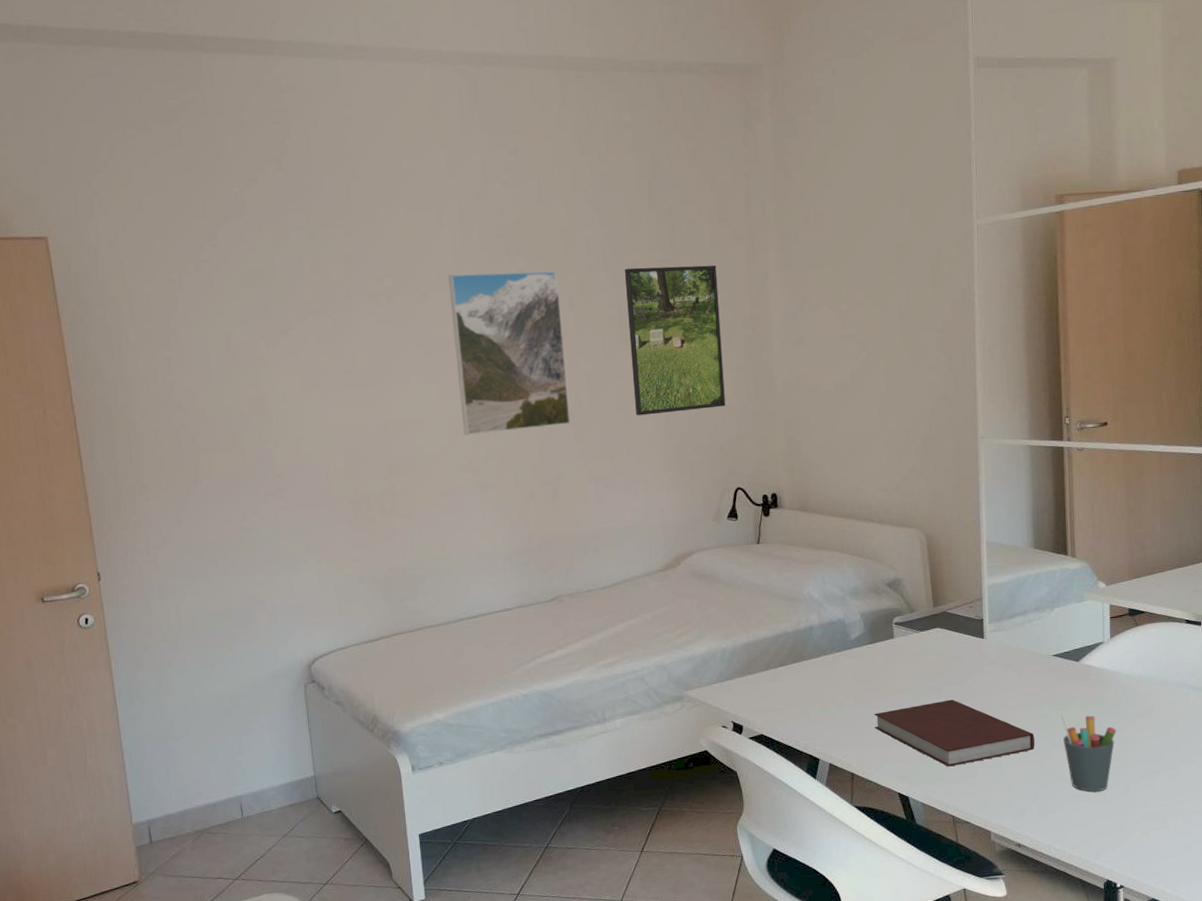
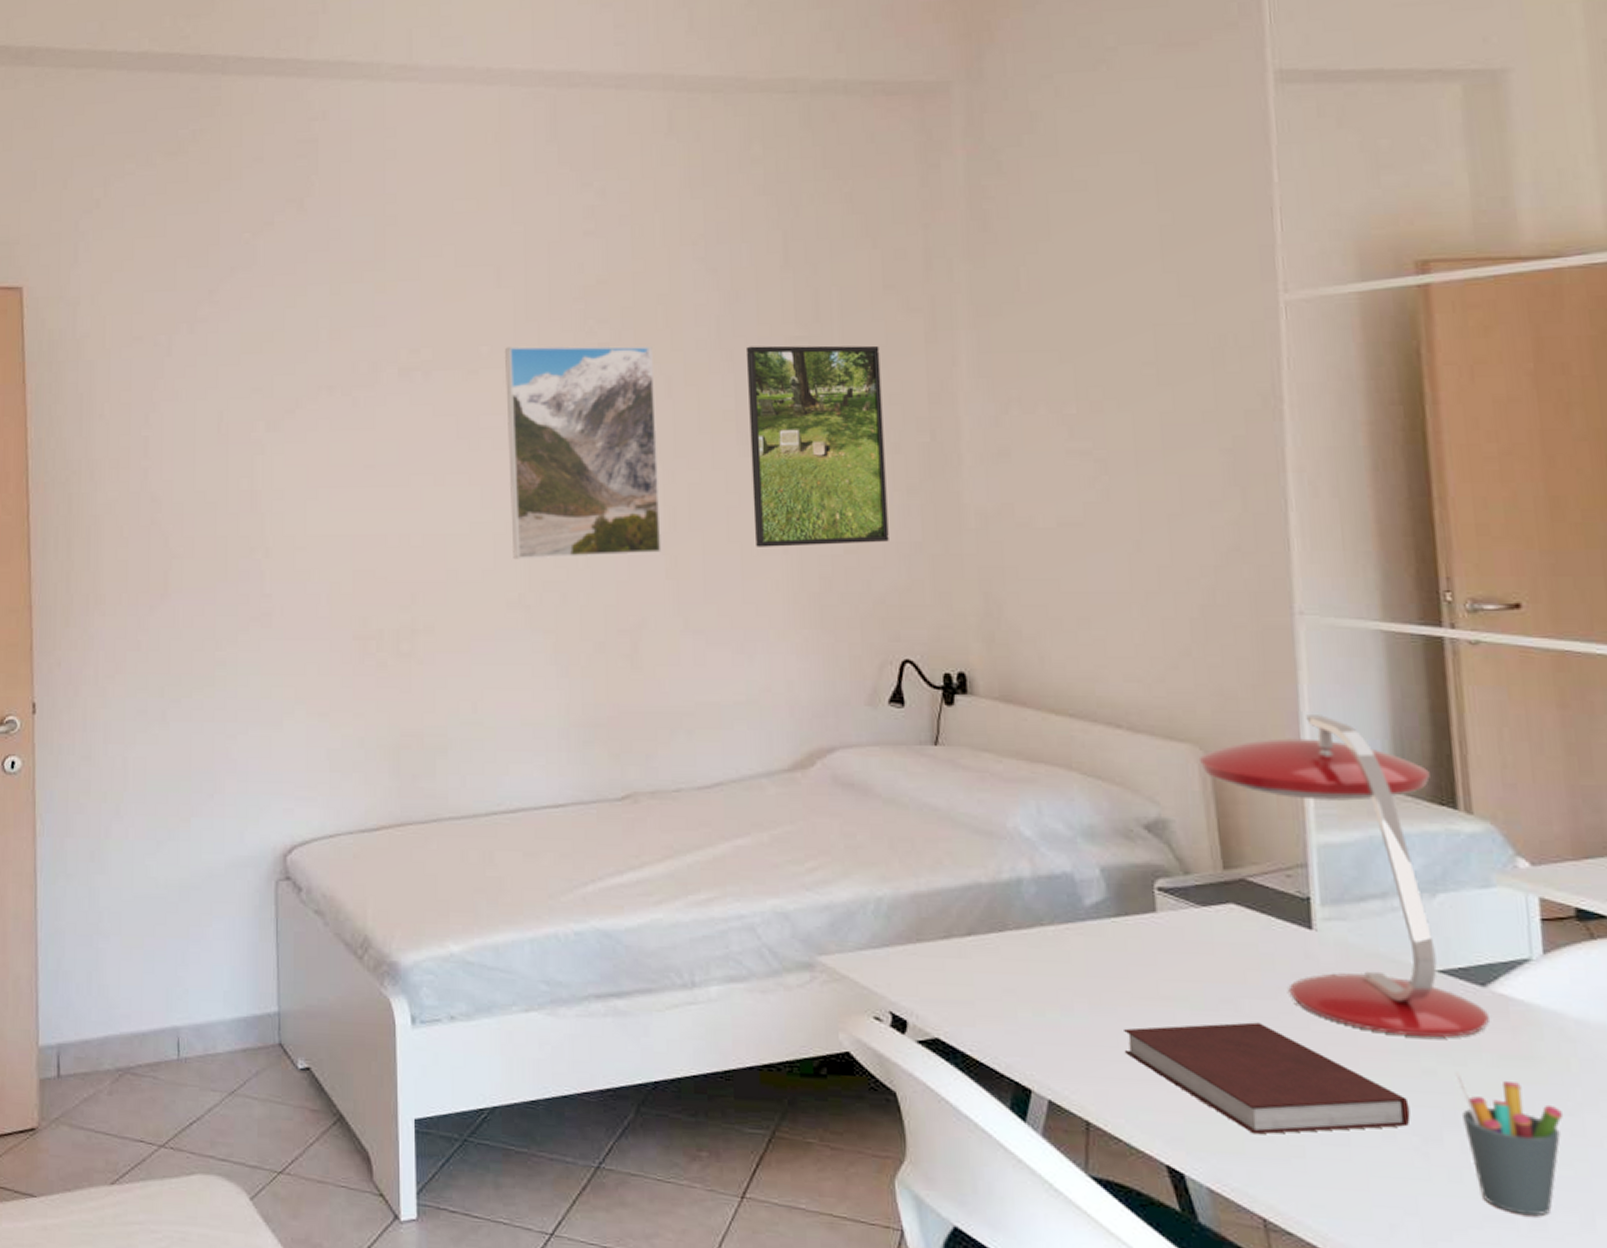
desk lamp: none [920,503,1080,697] -> present [1198,715,1489,1039]

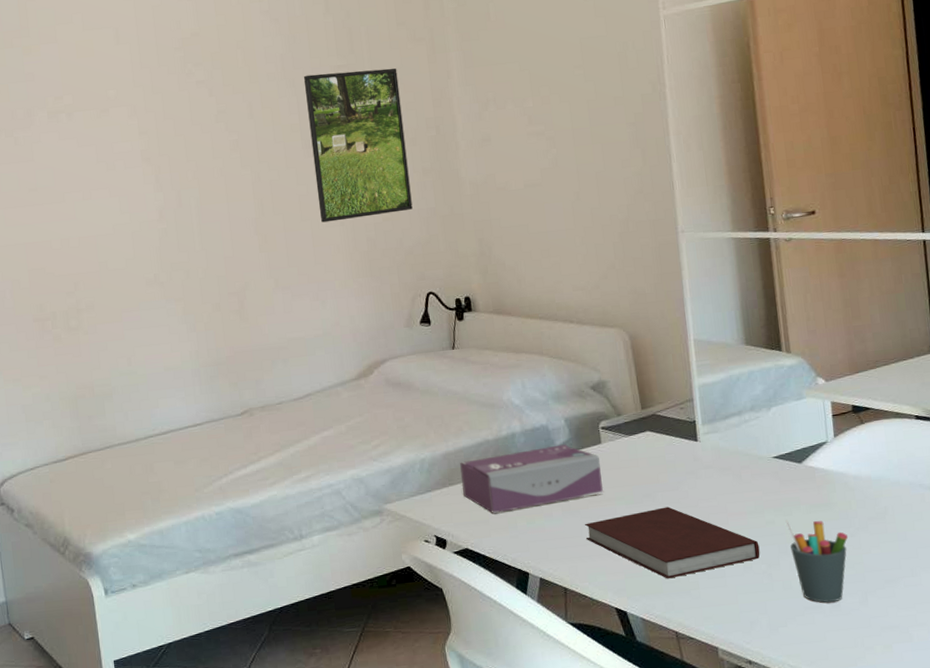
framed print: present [504,346,663,560] -> none [126,81,255,249]
tissue box: none [935,905,1157,993] -> present [460,444,604,513]
desk lamp: present [1198,715,1489,1039] -> none [623,299,804,502]

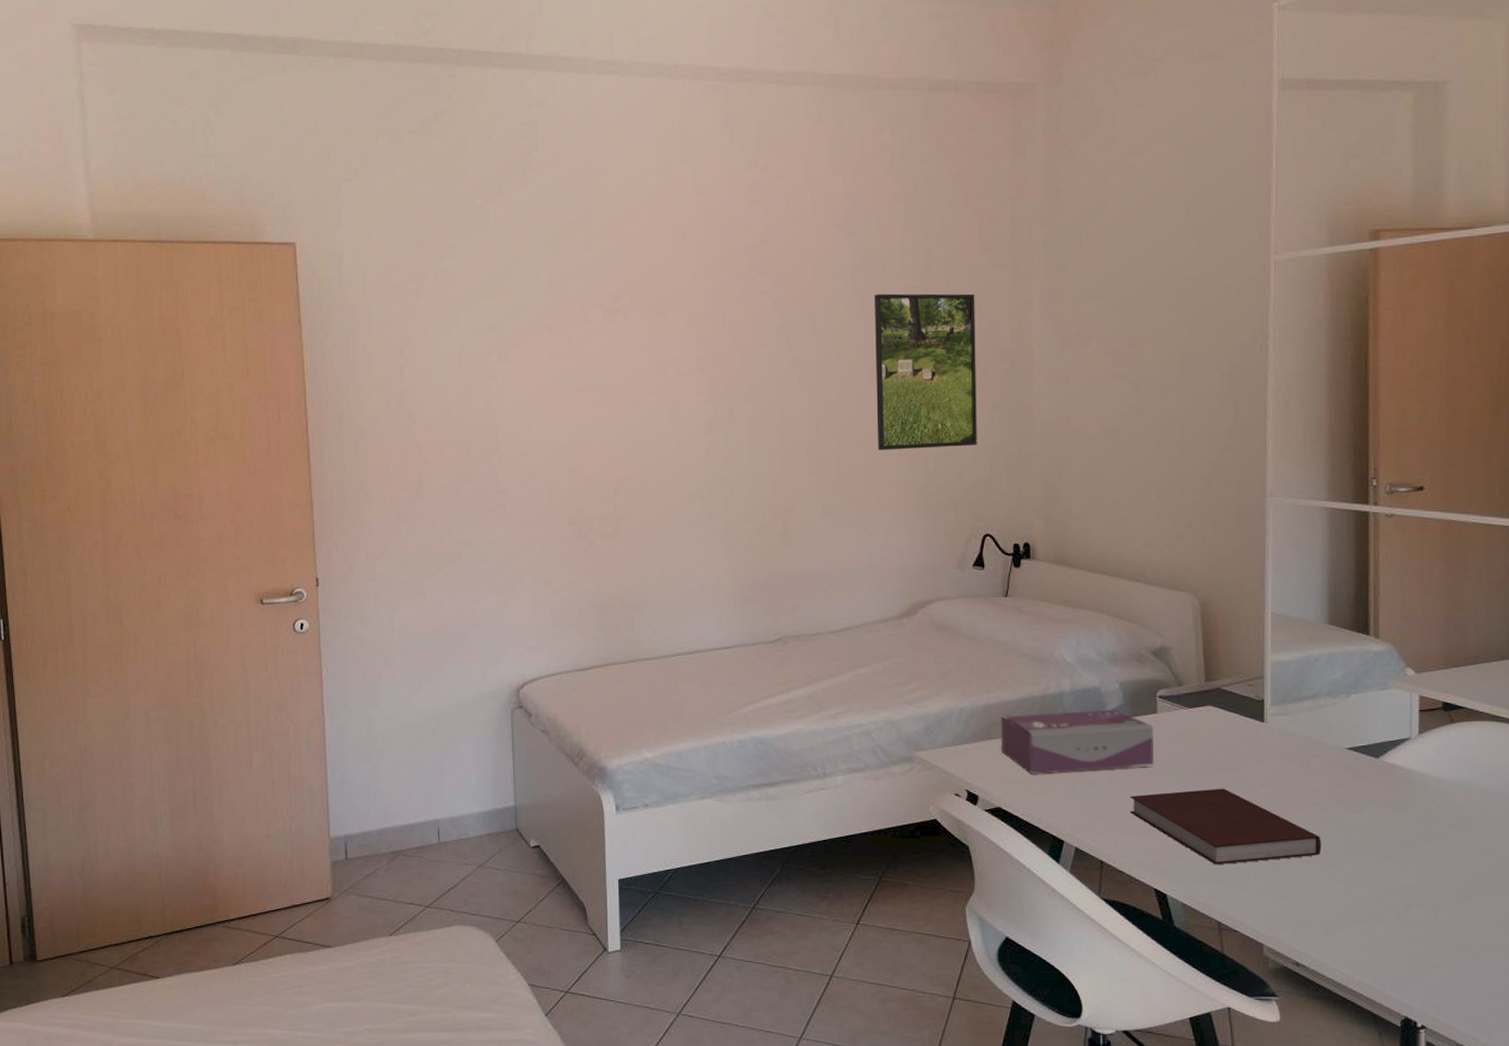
pen holder: present [785,520,848,603] -> none [1353,817,1422,911]

